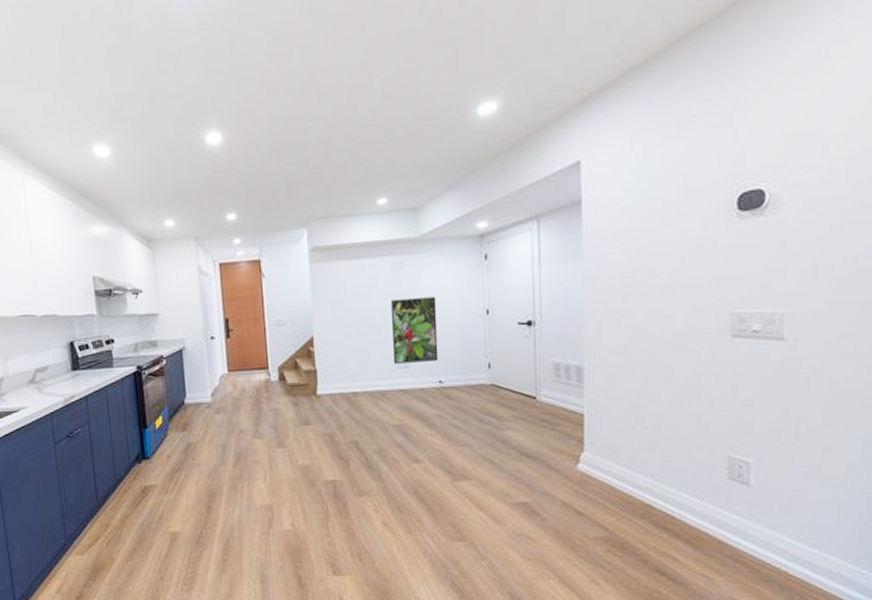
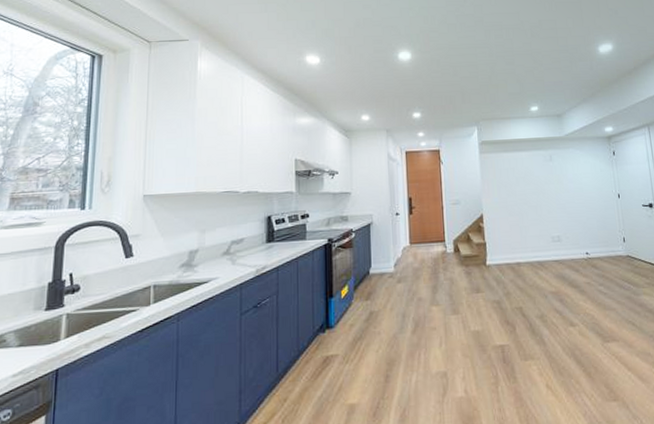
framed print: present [391,296,439,364] -> none [545,183,584,238]

